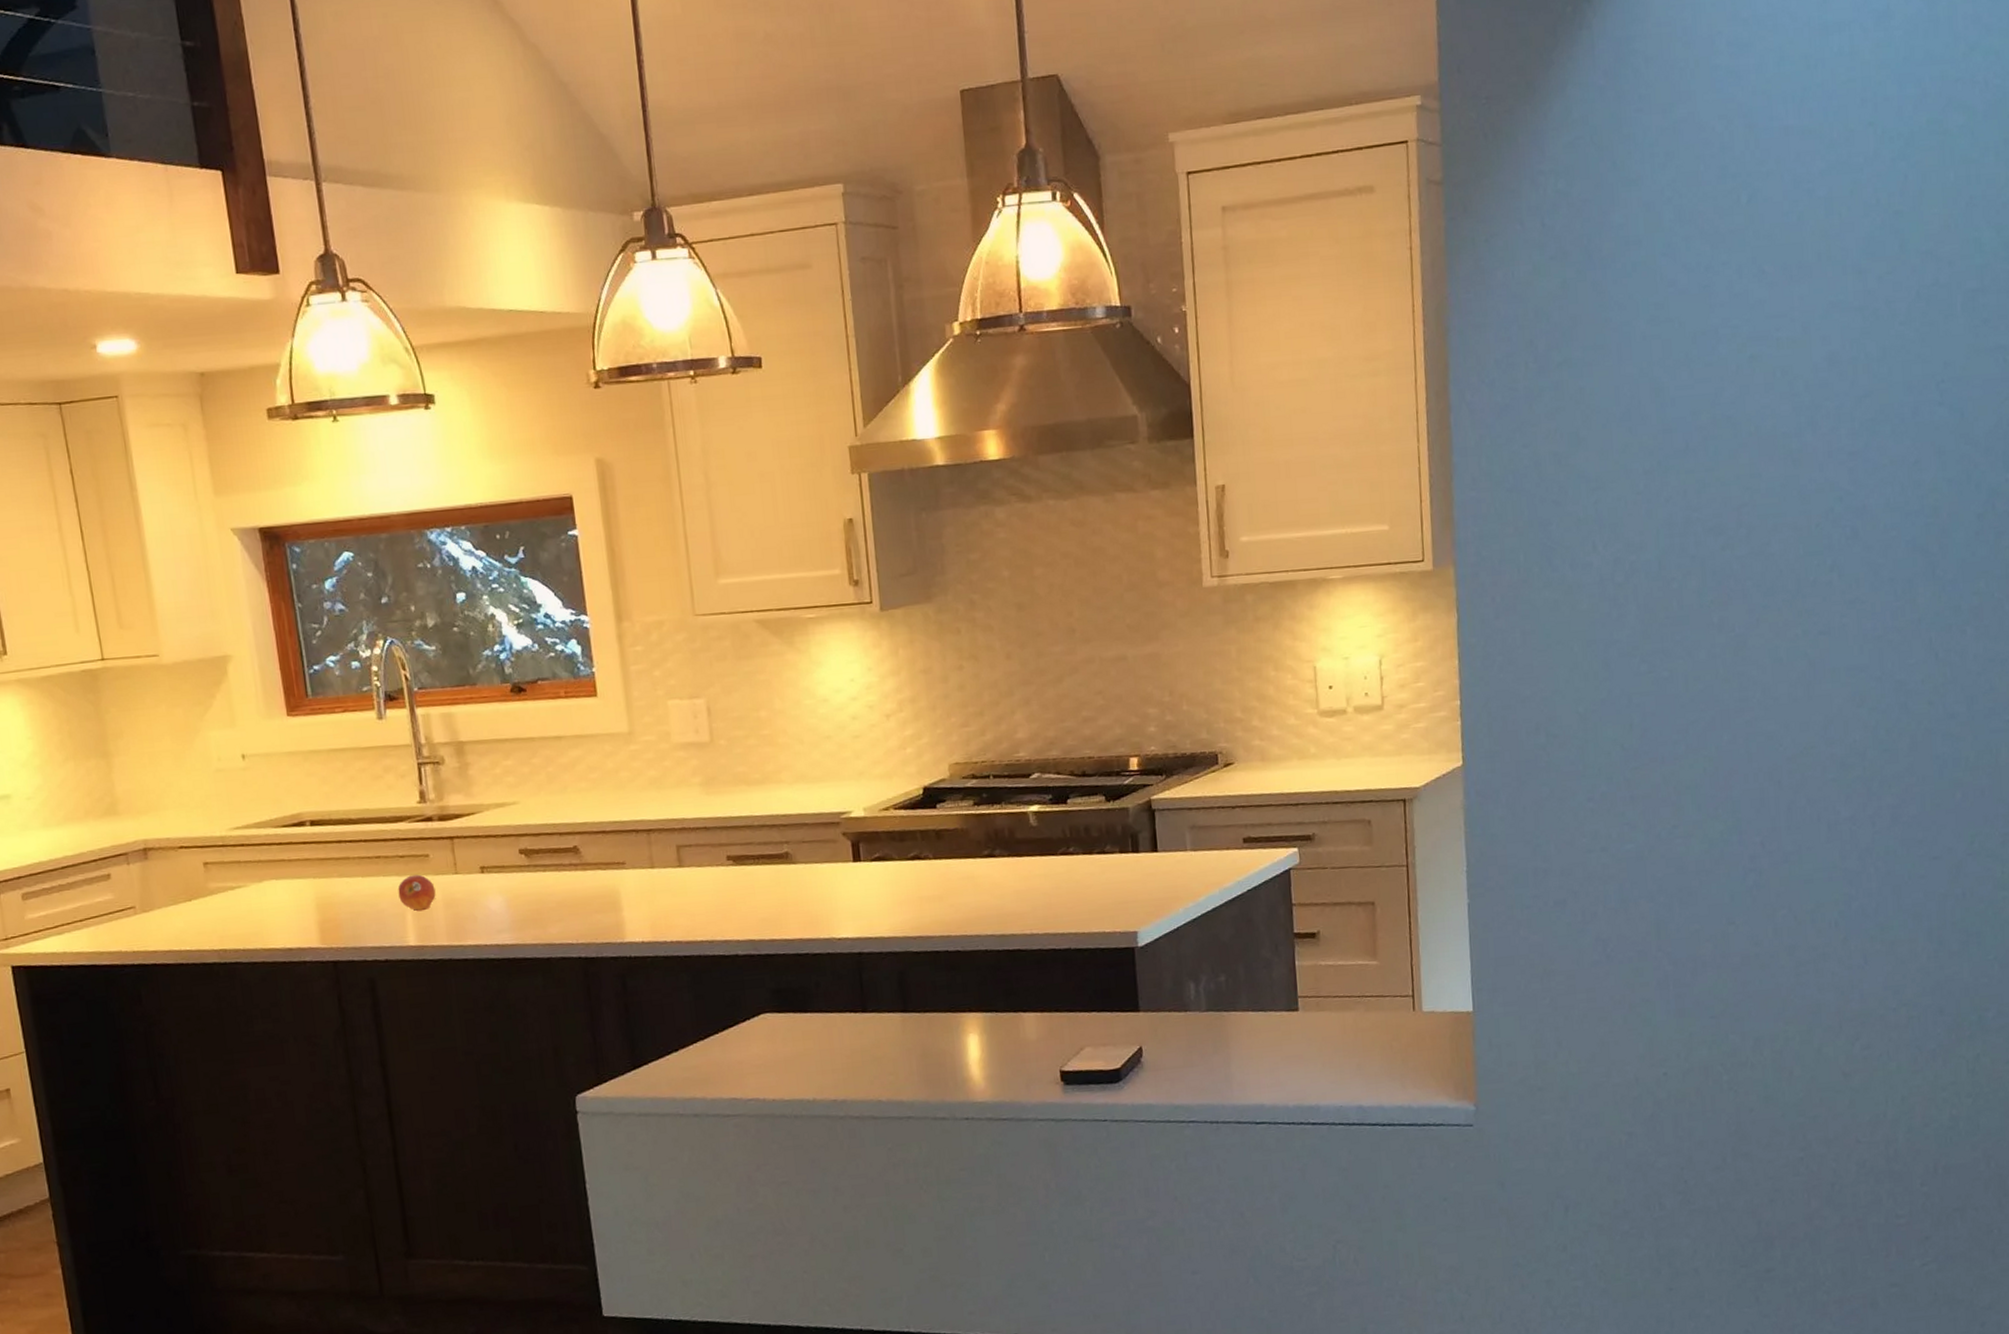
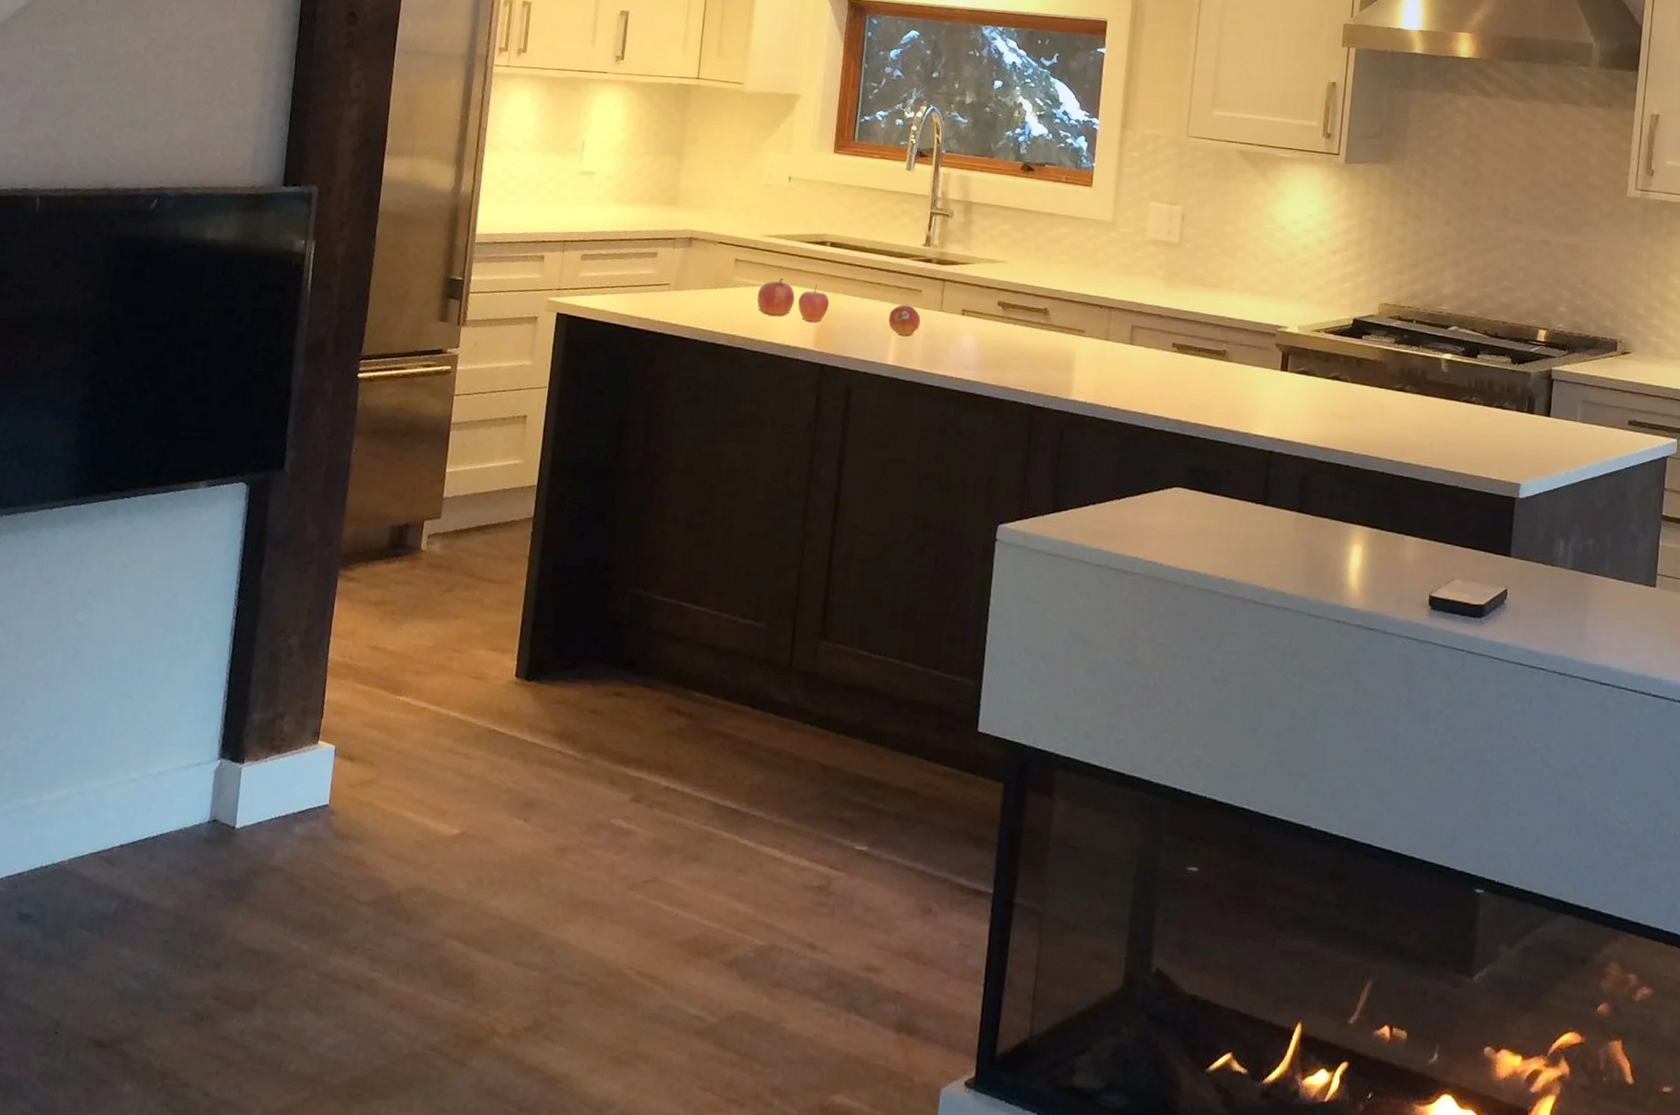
fruit: none [239,874,285,920] -> present [757,278,795,317]
fruit: none [289,872,326,918] -> present [798,284,830,323]

